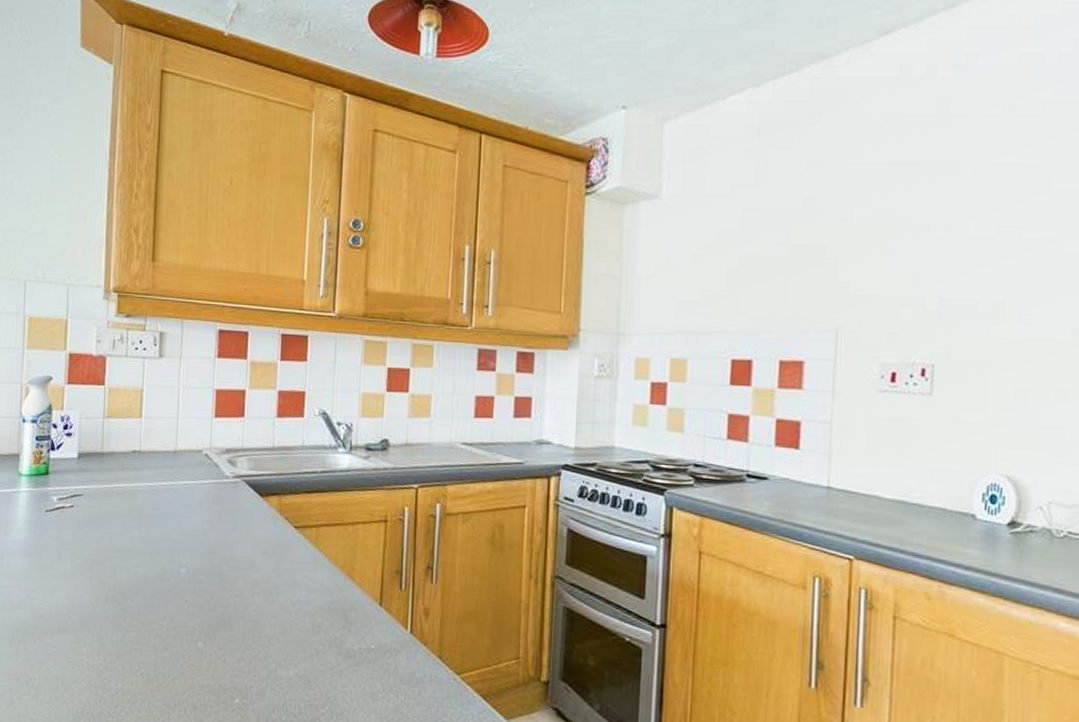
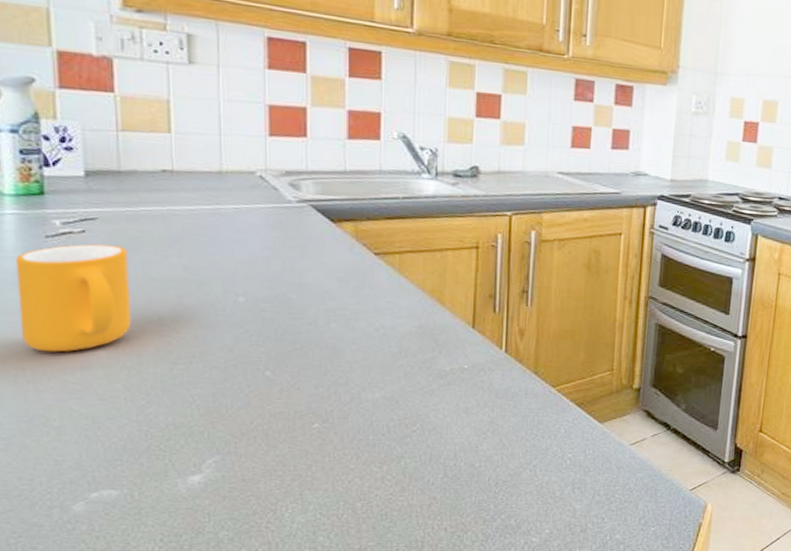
mug: none [21,517,102,616] -> present [15,244,131,352]

